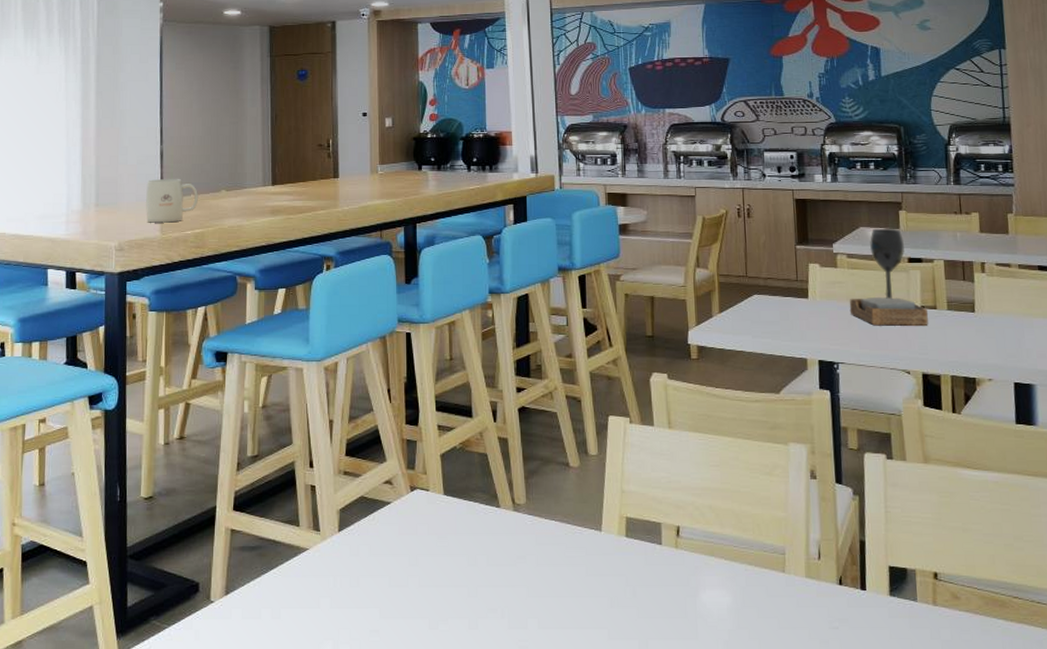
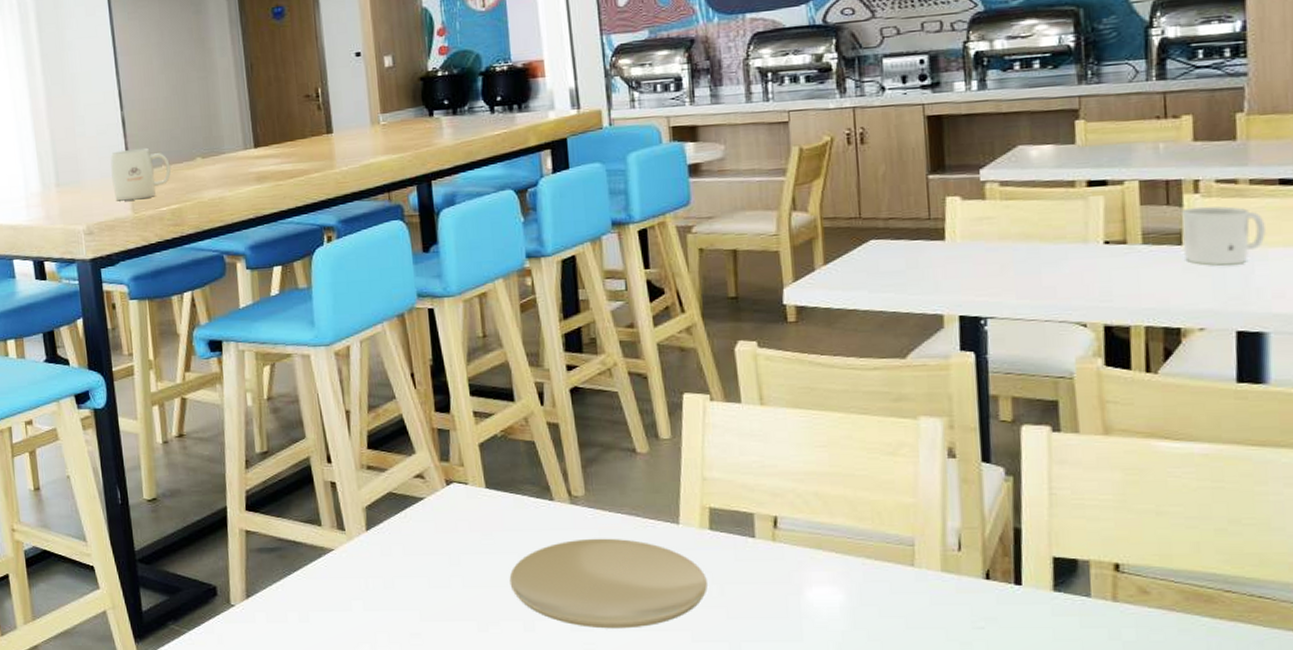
plate: none [459,543,622,627] -> present [509,538,708,629]
napkin holder: present [849,297,928,327] -> none [1002,232,1114,270]
wine glass: present [869,228,904,299] -> none [1031,143,1082,235]
mug: none [973,283,1031,331] -> present [1181,206,1266,267]

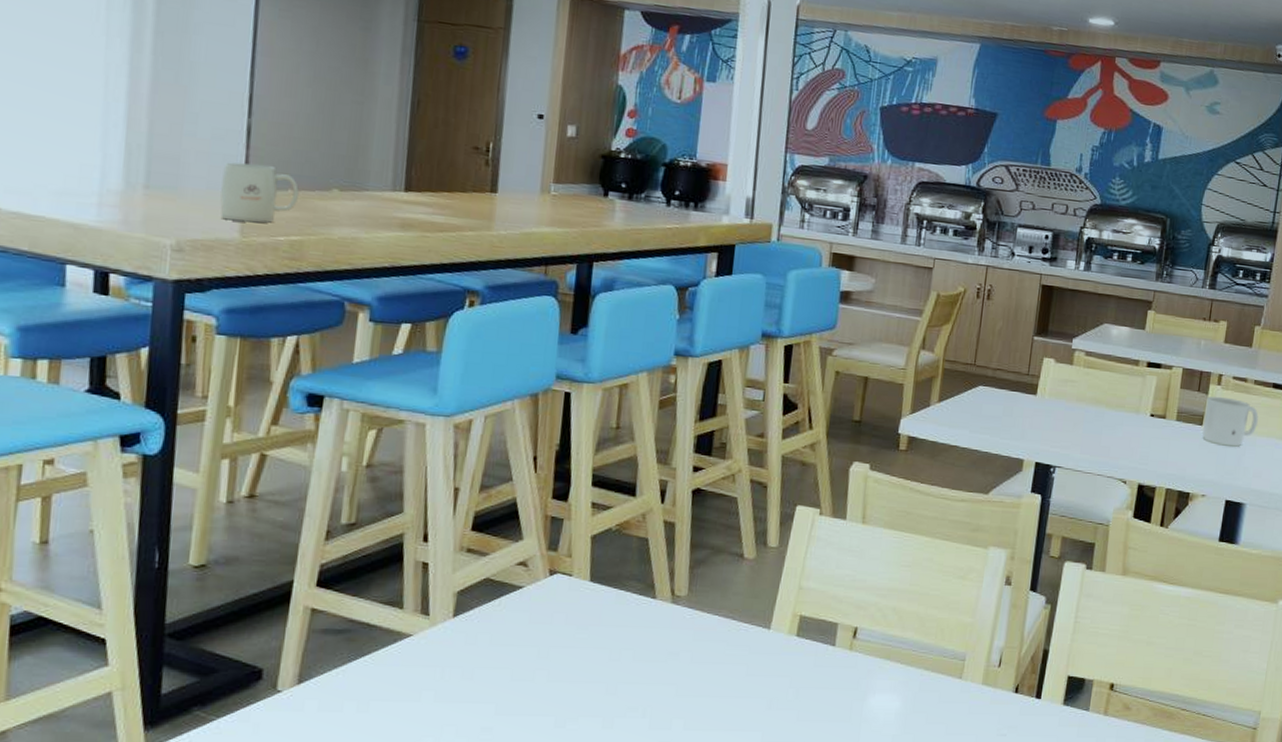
plate: present [509,538,708,629] -> none [596,638,786,728]

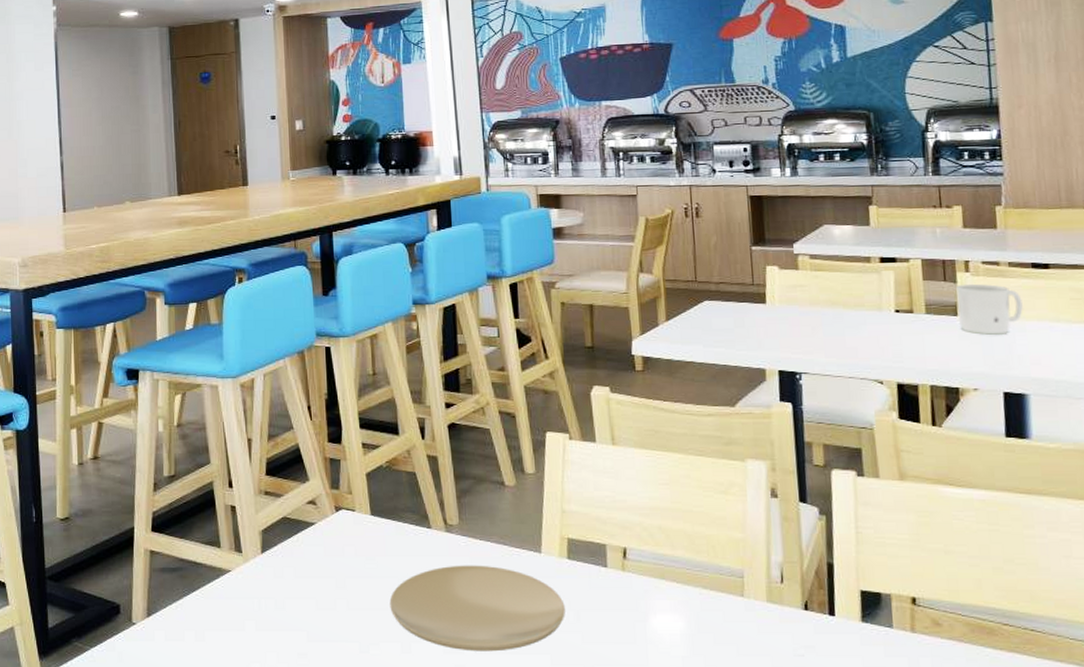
mug: present [220,162,300,223] -> none [48,190,103,238]
plate: none [596,638,786,728] -> present [389,565,565,652]

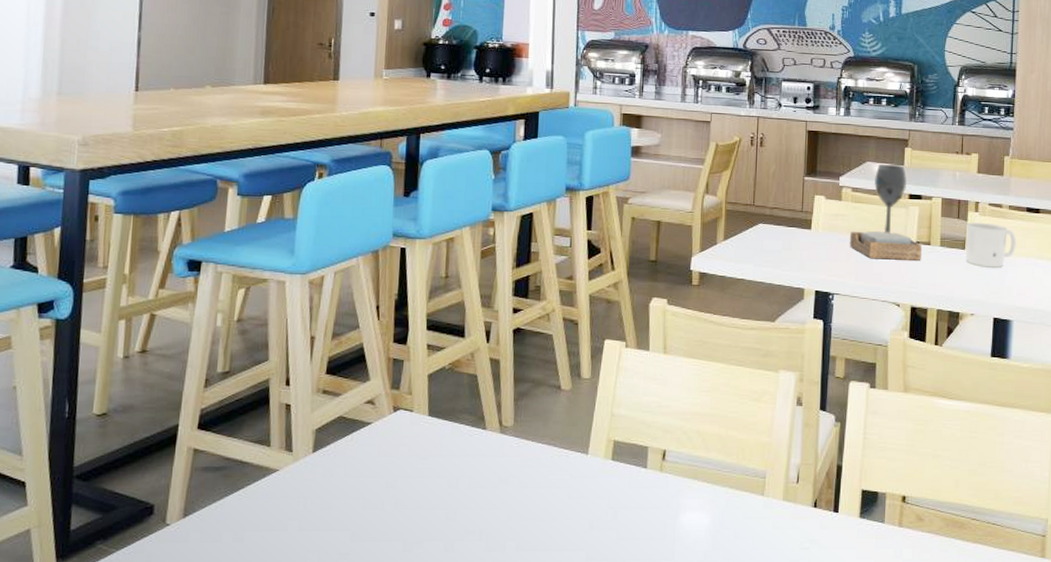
plate: present [389,565,565,652] -> none [437,465,605,549]
napkin holder: none [812,301,904,333] -> present [849,231,922,262]
wine glass: none [835,225,876,303] -> present [874,163,906,233]

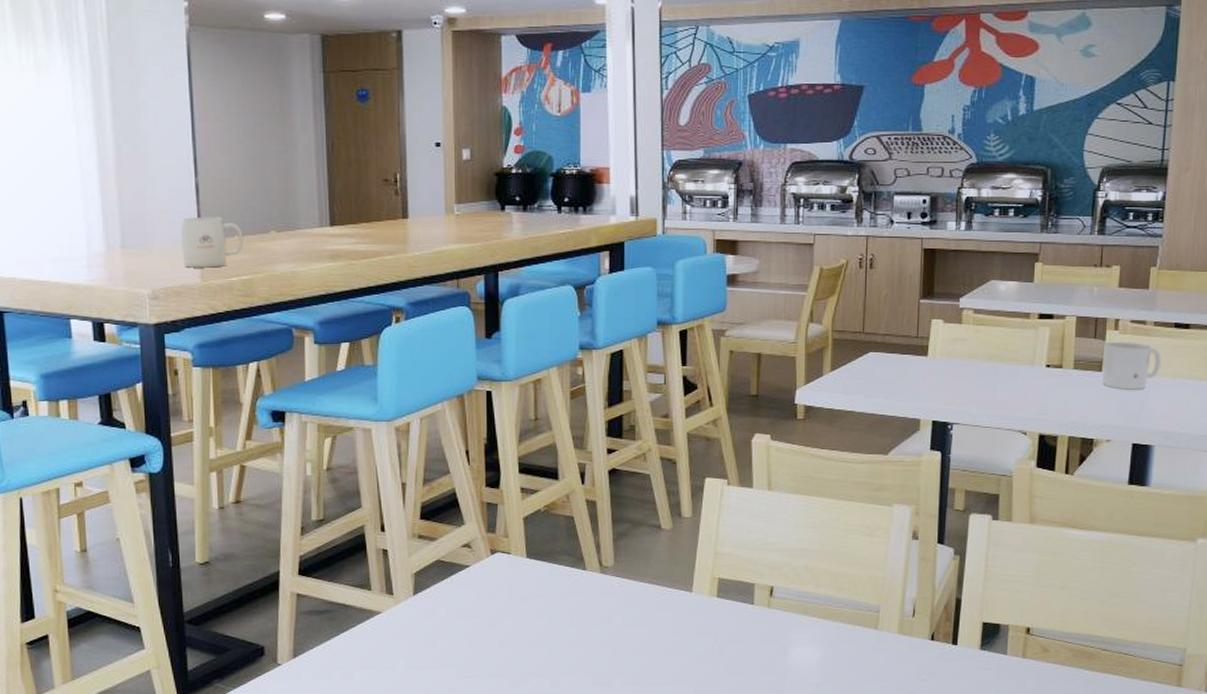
mug: none [117,69,180,118] -> present [181,216,245,268]
napkin holder: present [849,231,922,262] -> none [970,356,1052,386]
wine glass: present [874,163,906,233] -> none [998,281,1036,357]

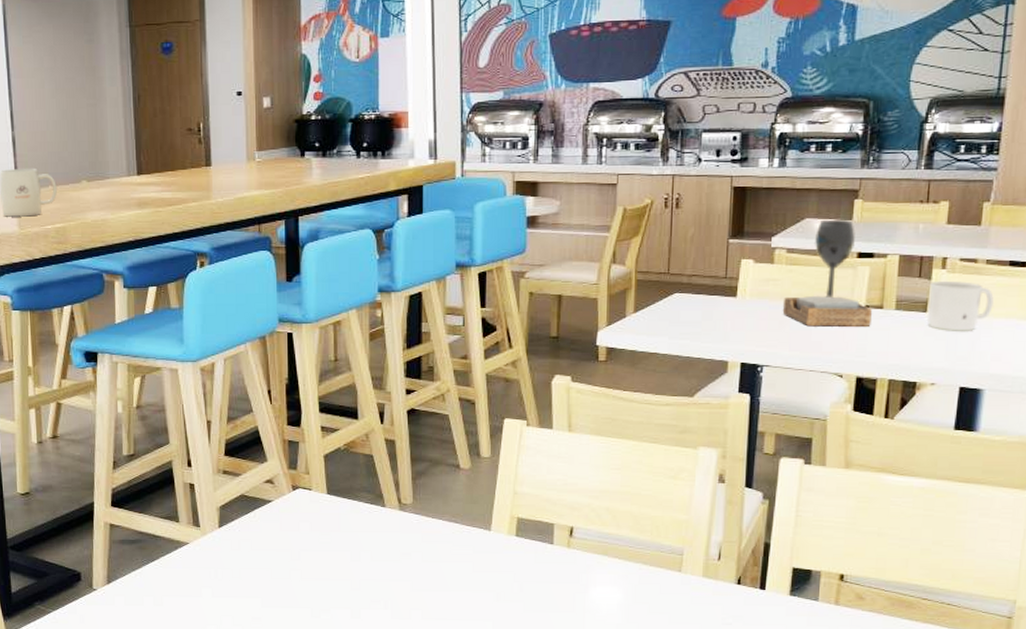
napkin holder: none [970,356,1052,386] -> present [782,296,872,328]
wine glass: none [998,281,1036,357] -> present [814,219,855,297]

